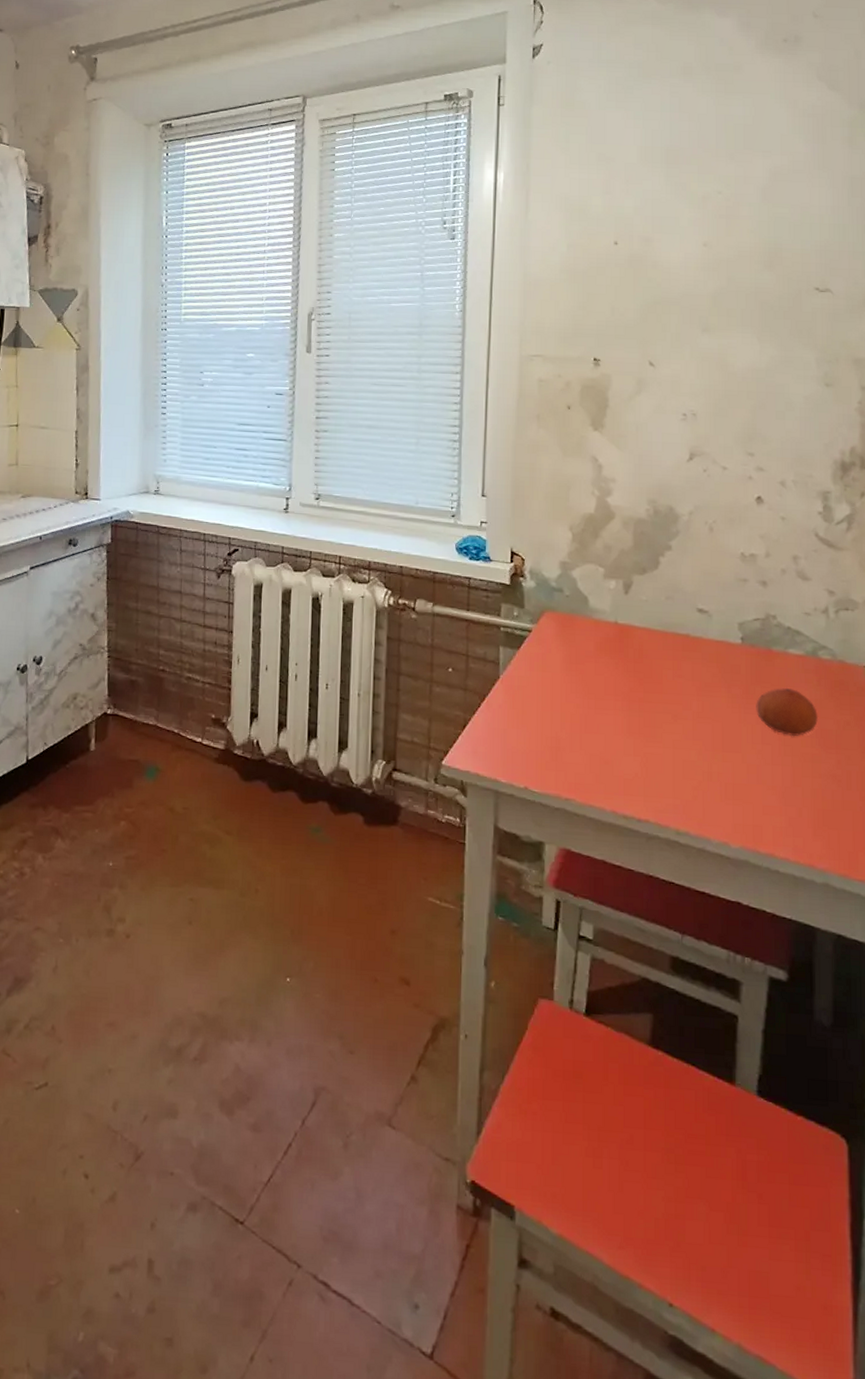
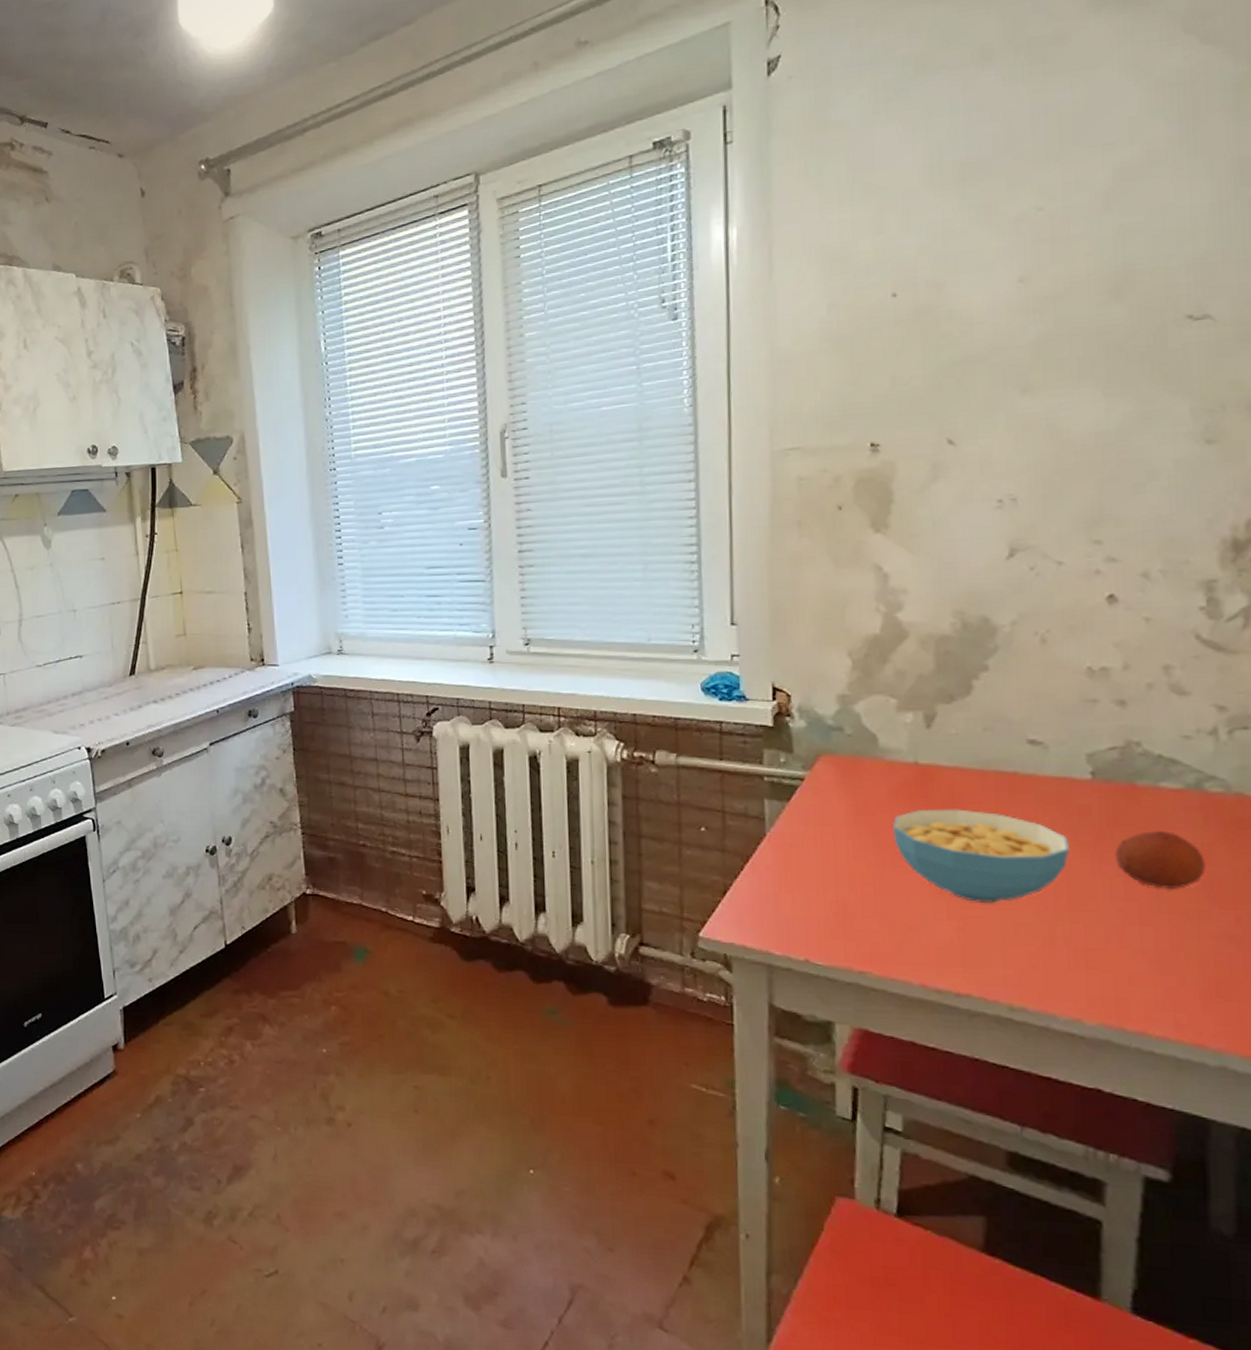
cereal bowl: none [596,662,724,744] -> present [892,809,1069,904]

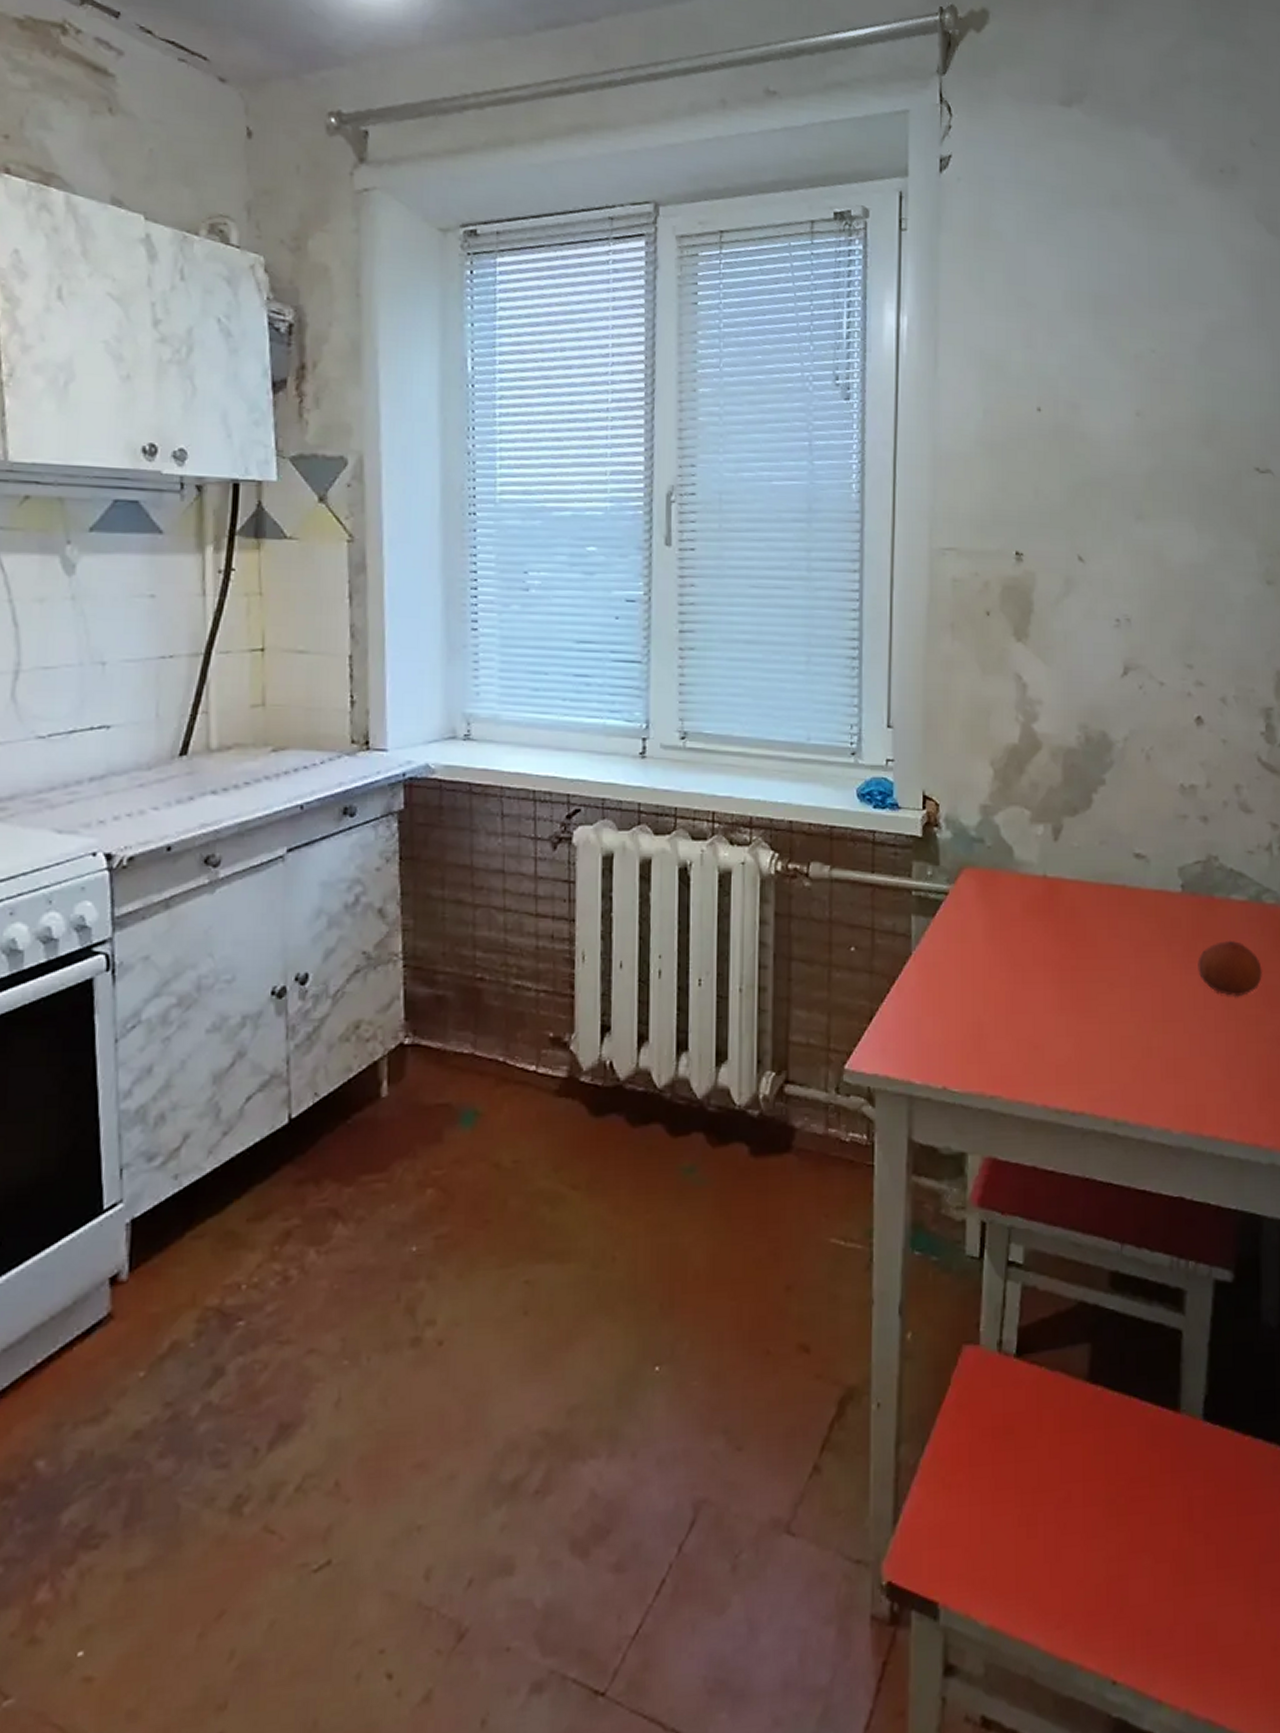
cereal bowl: present [892,809,1069,904] -> none [1023,923,1164,1018]

